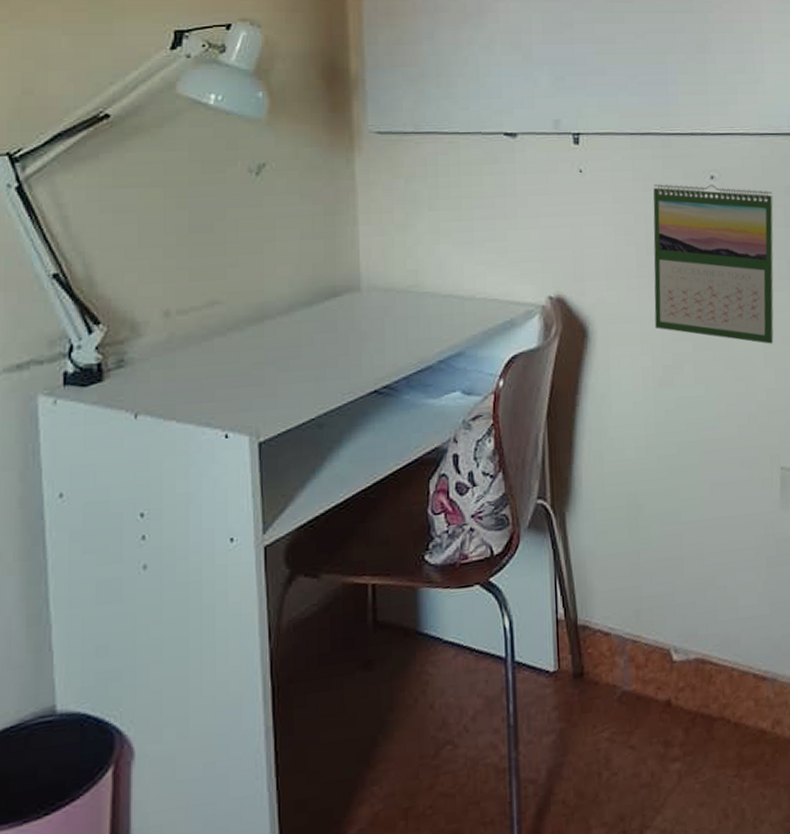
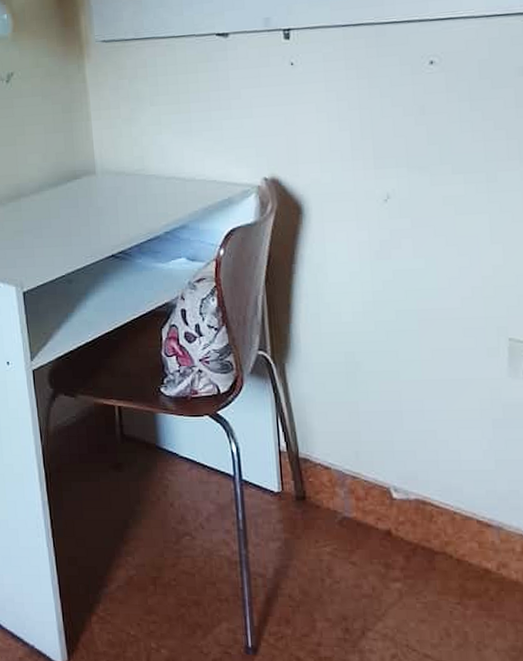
calendar: present [653,184,774,344] -> none [367,70,503,222]

